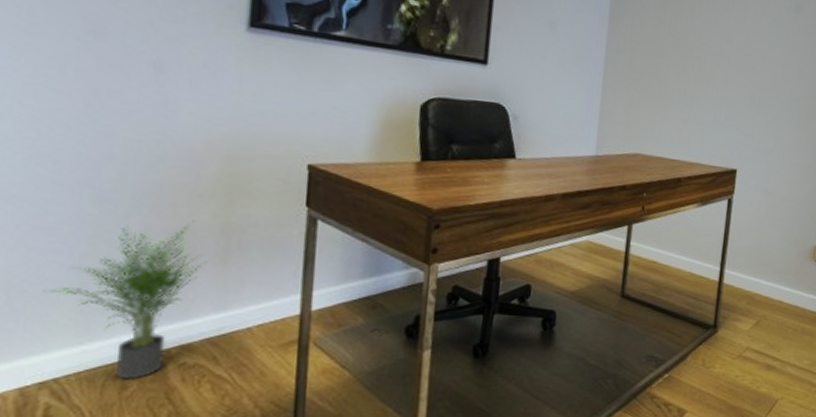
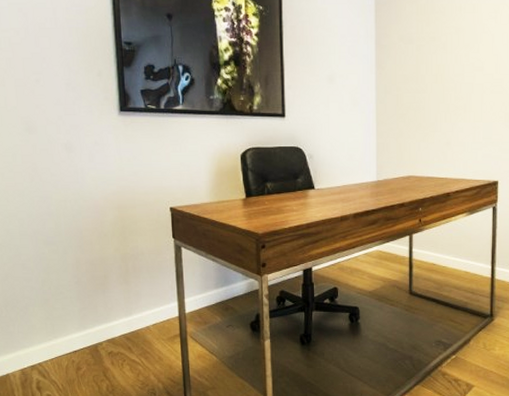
potted plant: present [48,220,209,380] -> none [28,253,117,363]

